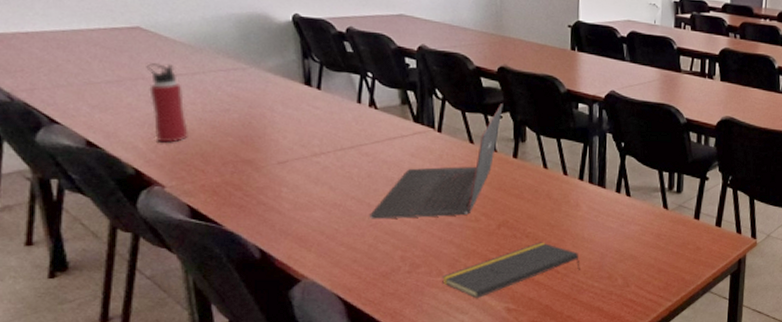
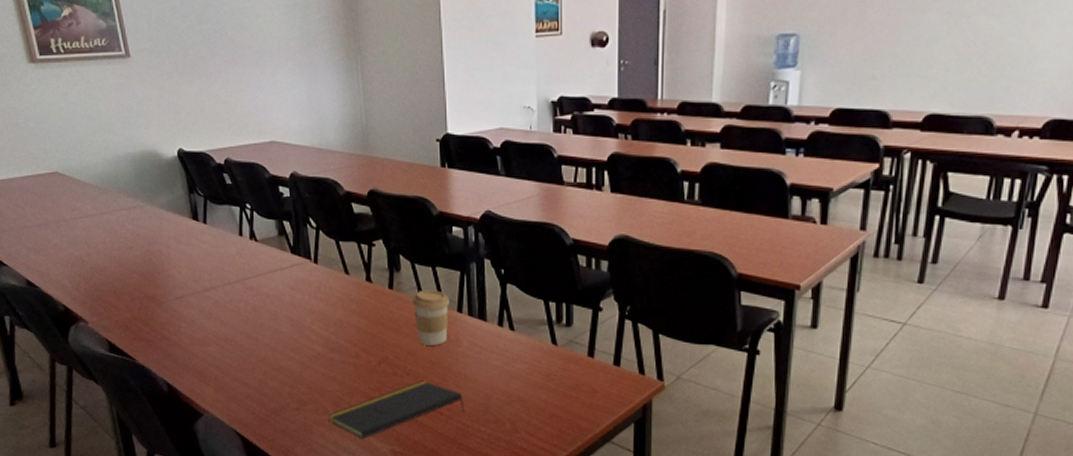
water bottle: present [146,63,188,143] -> none [65,206,102,281]
laptop: present [370,103,503,219] -> none [258,230,376,355]
coffee cup: none [535,159,572,210] -> present [412,290,449,346]

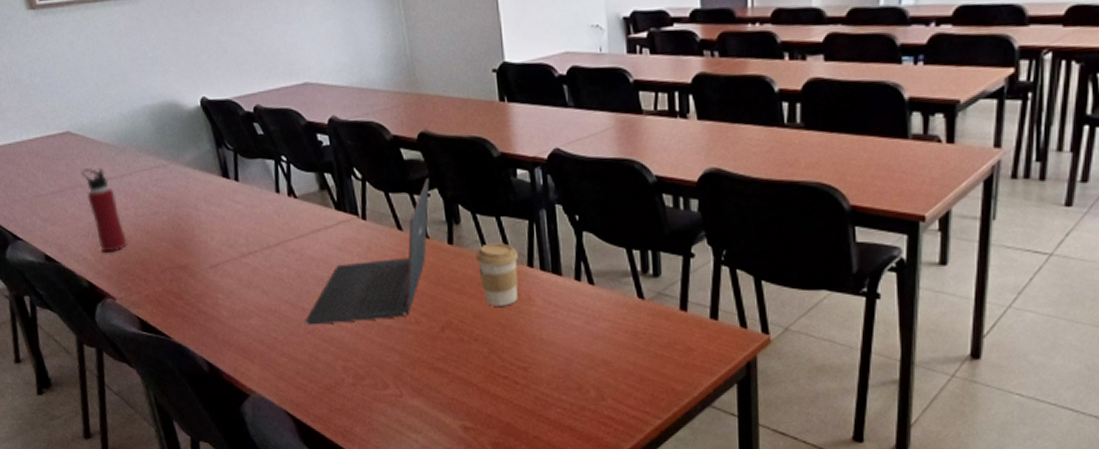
water bottle: none [65,206,102,281] -> present [81,168,127,253]
laptop: none [258,230,376,355] -> present [305,178,430,325]
notepad: present [327,380,465,440] -> none [387,346,542,416]

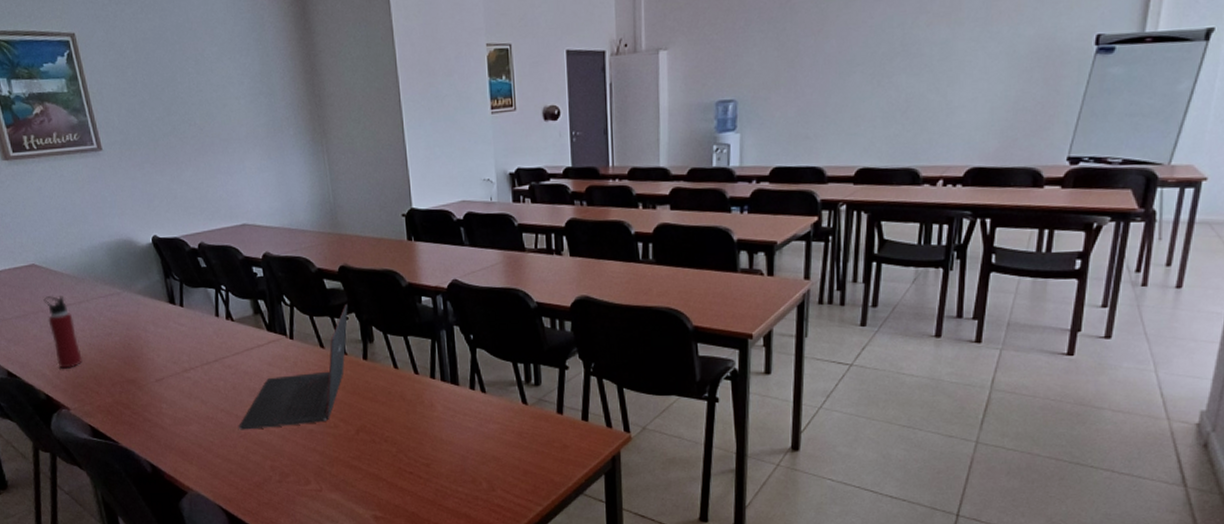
coffee cup: present [475,243,518,306] -> none [386,358,422,412]

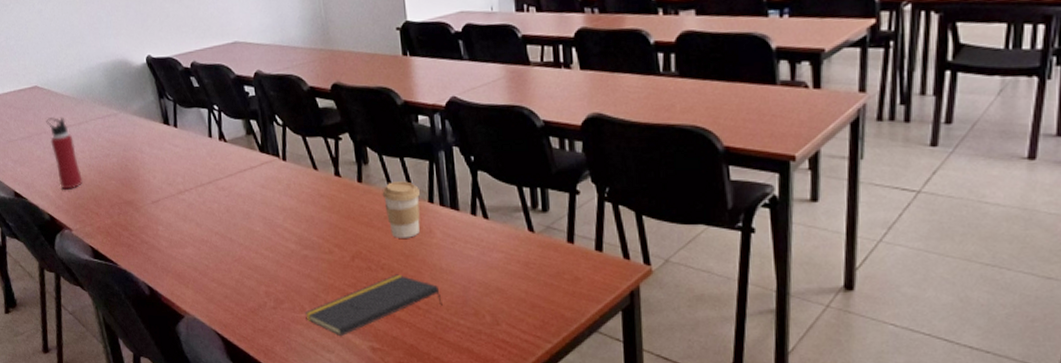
laptop: present [238,304,348,430] -> none [233,124,342,254]
notepad: none [309,446,442,507] -> present [304,274,443,337]
coffee cup: none [386,358,422,412] -> present [382,181,420,238]

